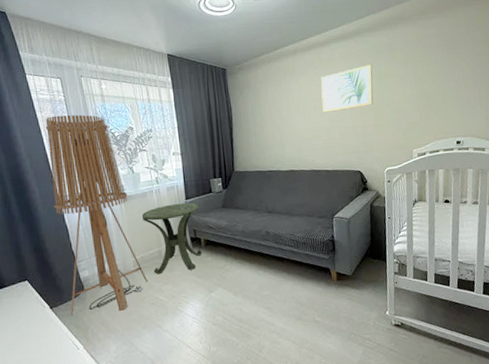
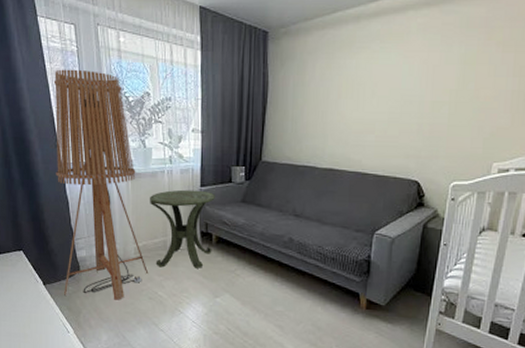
wall art: present [321,64,374,113] -> none [381,44,459,102]

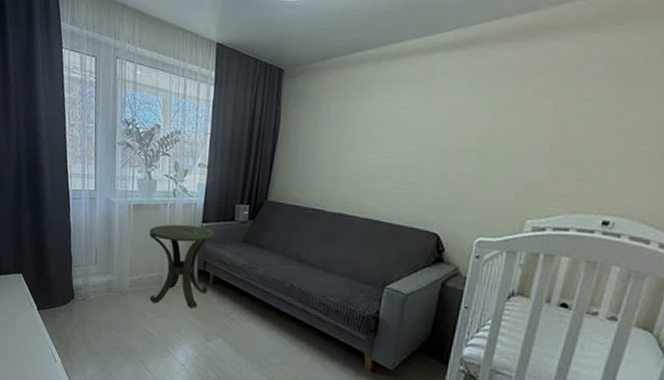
floor lamp: present [54,69,149,300] -> none [56,98,142,334]

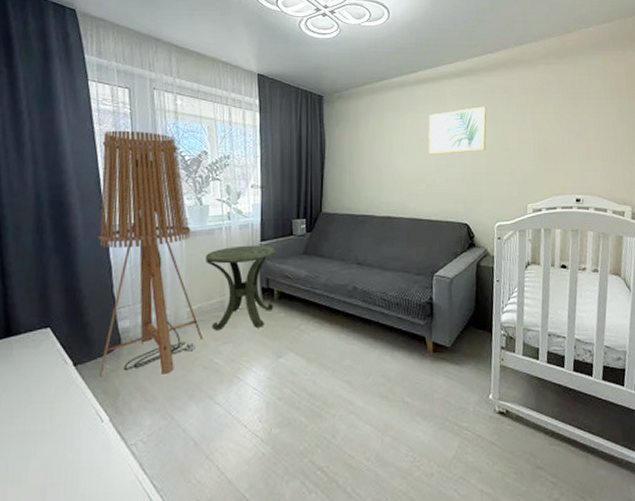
floor lamp: none [56,98,142,334] -> present [98,130,204,378]
wall art: none [400,88,490,147] -> present [428,106,487,154]

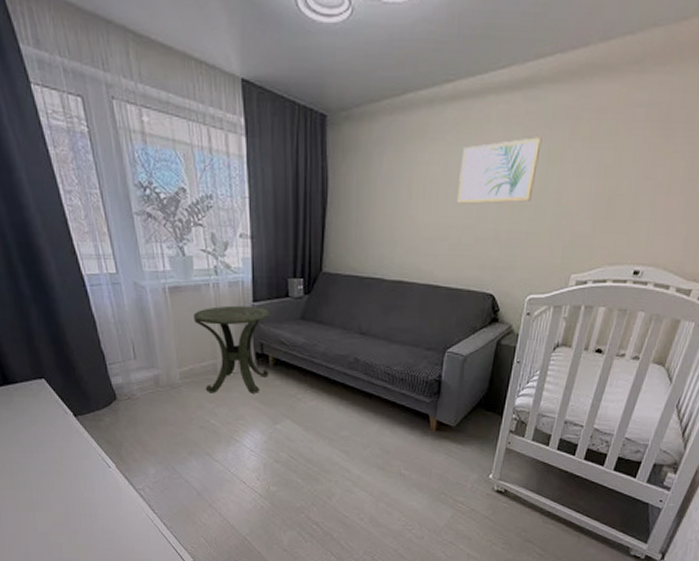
floor lamp: present [98,130,204,378] -> none [61,155,198,431]

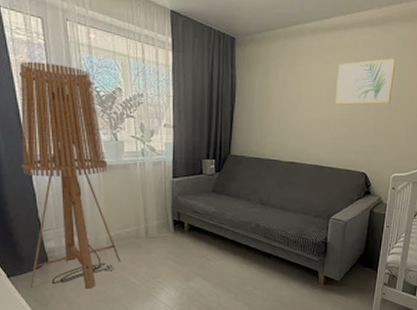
floor lamp: none [61,155,198,431] -> present [19,61,121,289]
side table: present [193,305,270,394] -> none [121,181,187,255]

